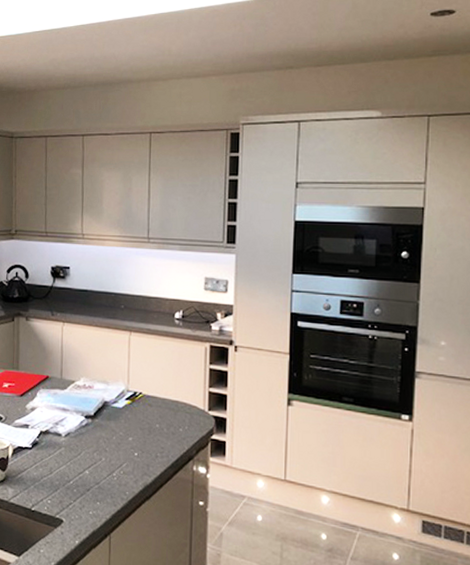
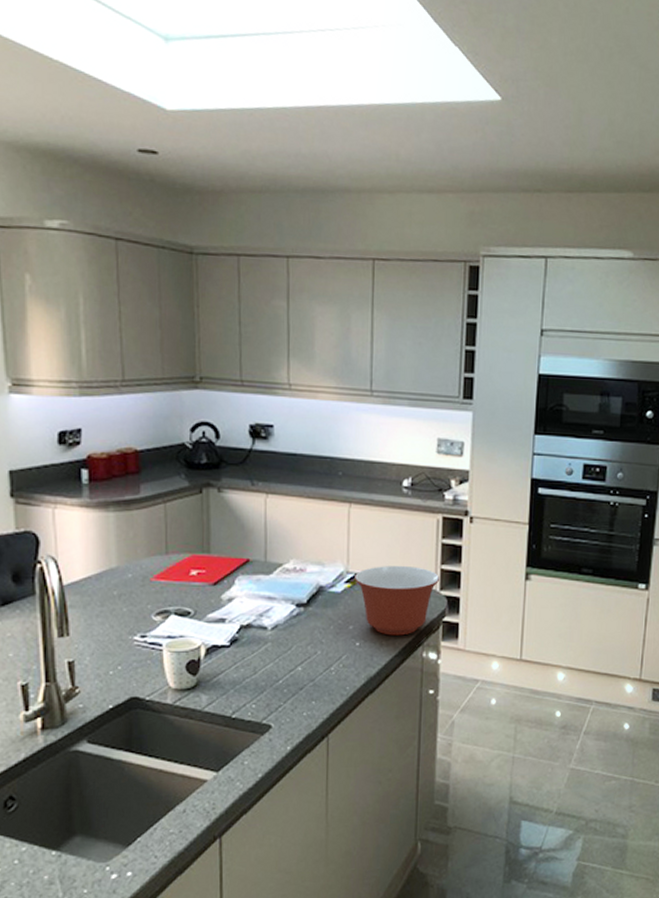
mixing bowl: none [134,386,209,450] -> present [355,566,440,636]

